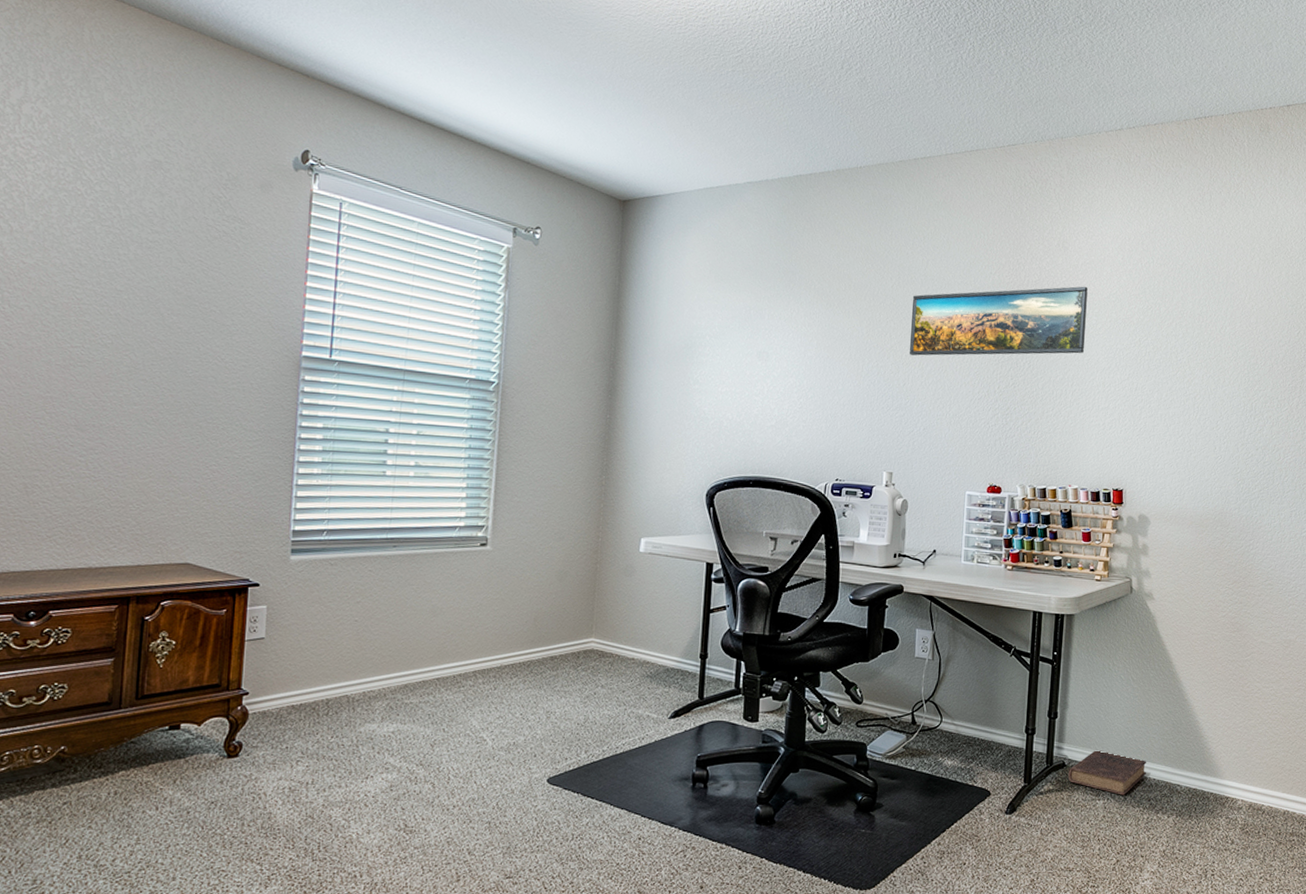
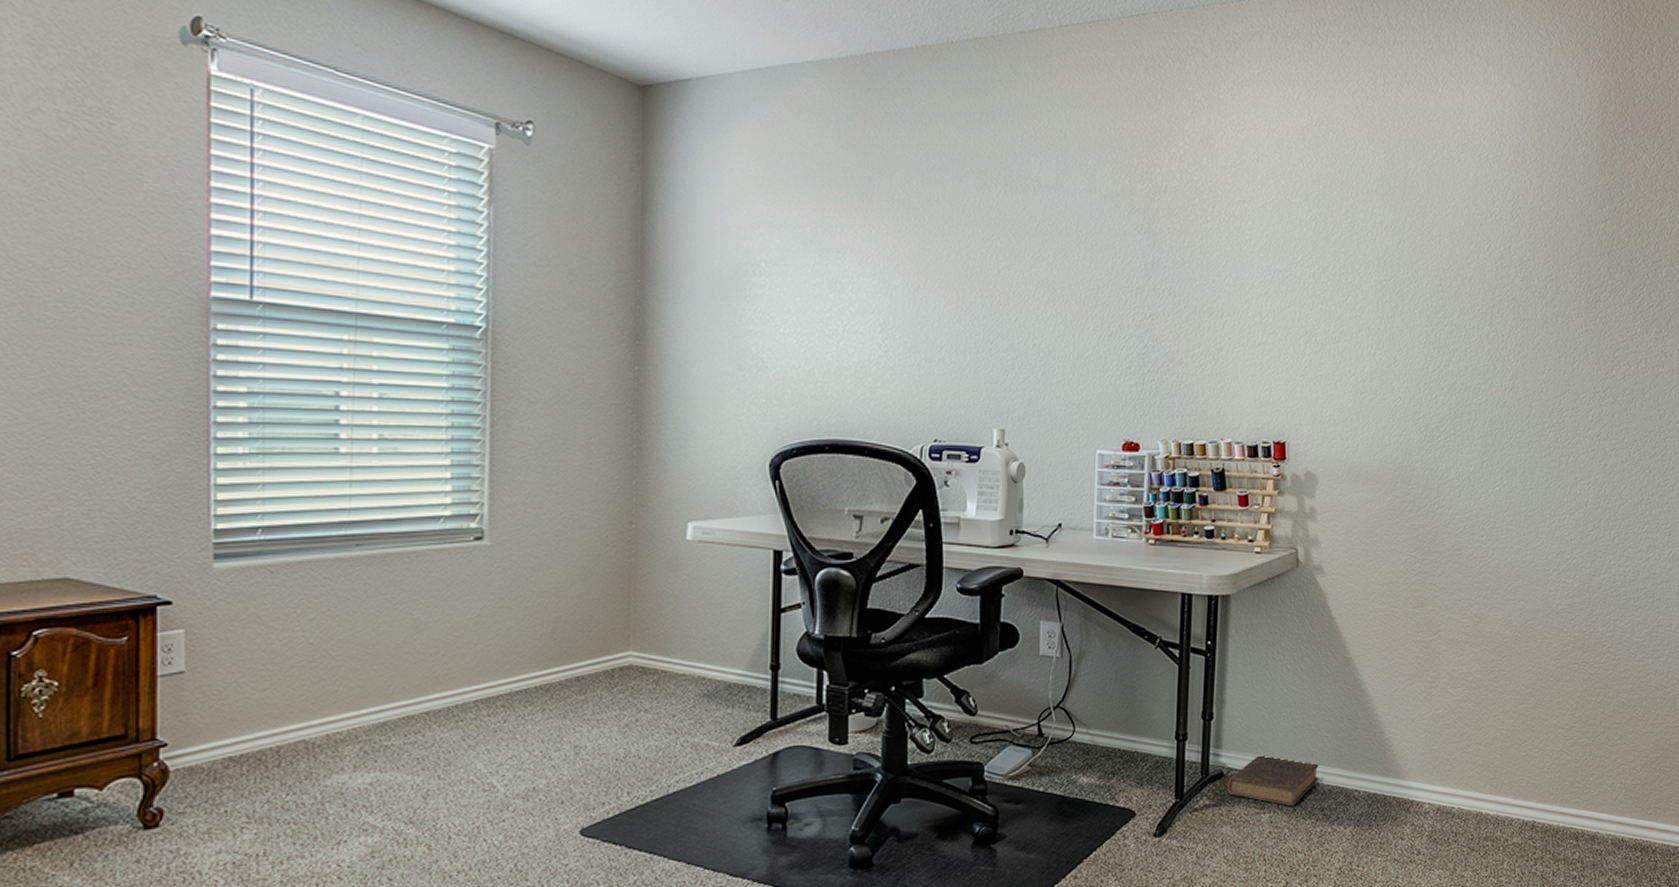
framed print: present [910,286,1088,356] -> none [1021,192,1239,283]

